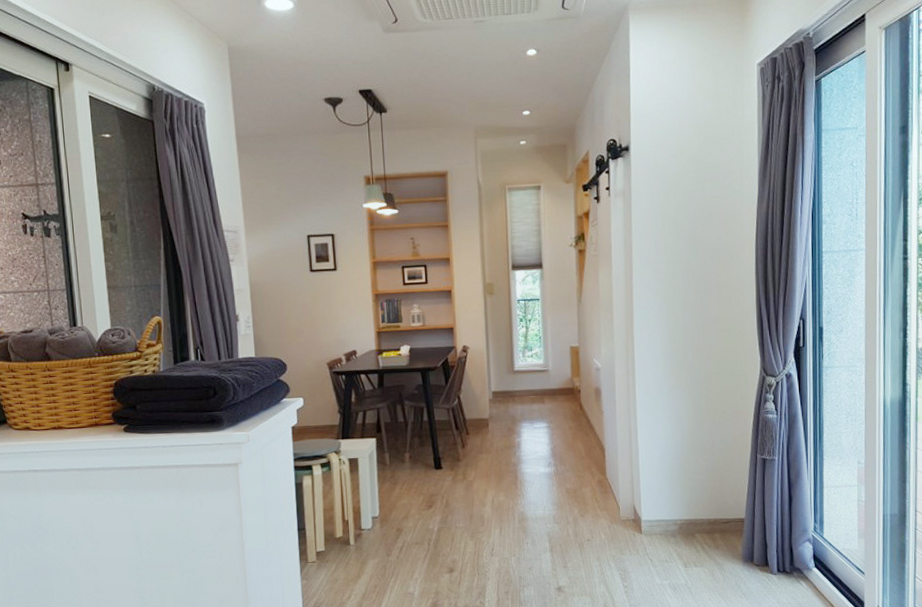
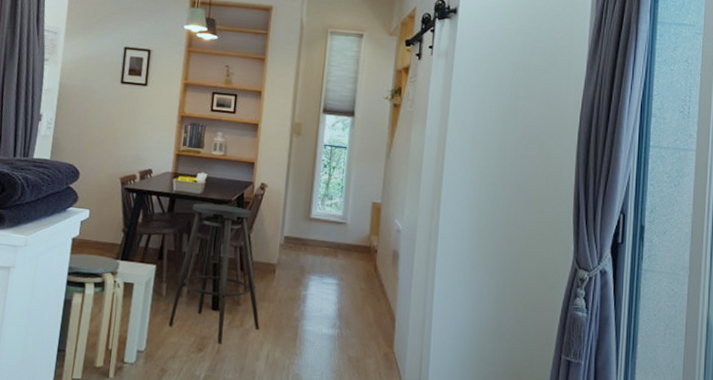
stool: none [397,372,482,499] -> present [168,203,260,345]

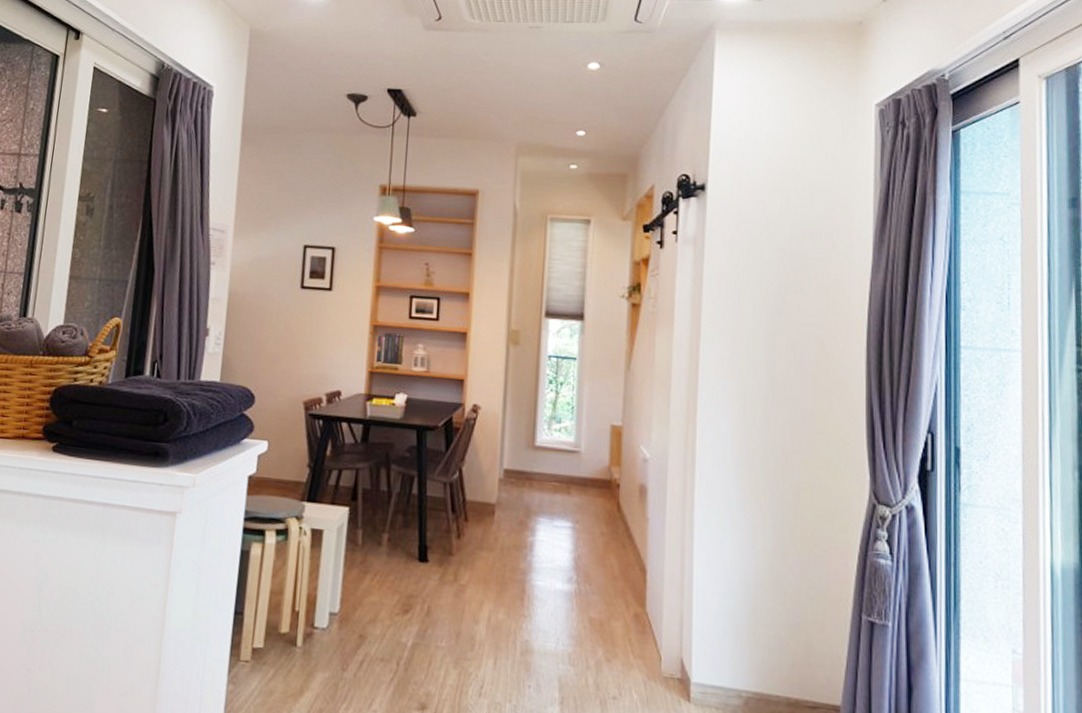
stool: present [168,203,260,345] -> none [366,430,478,604]

